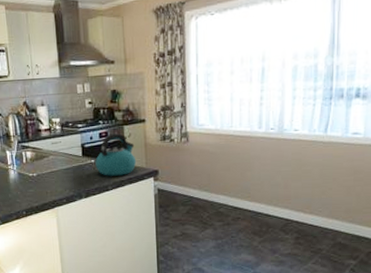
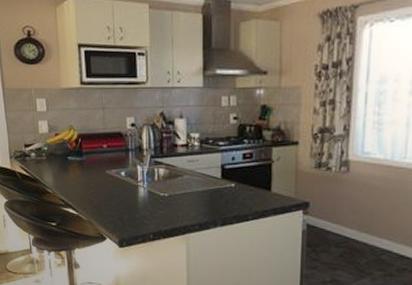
kettle: present [95,133,137,176] -> none [236,155,284,205]

